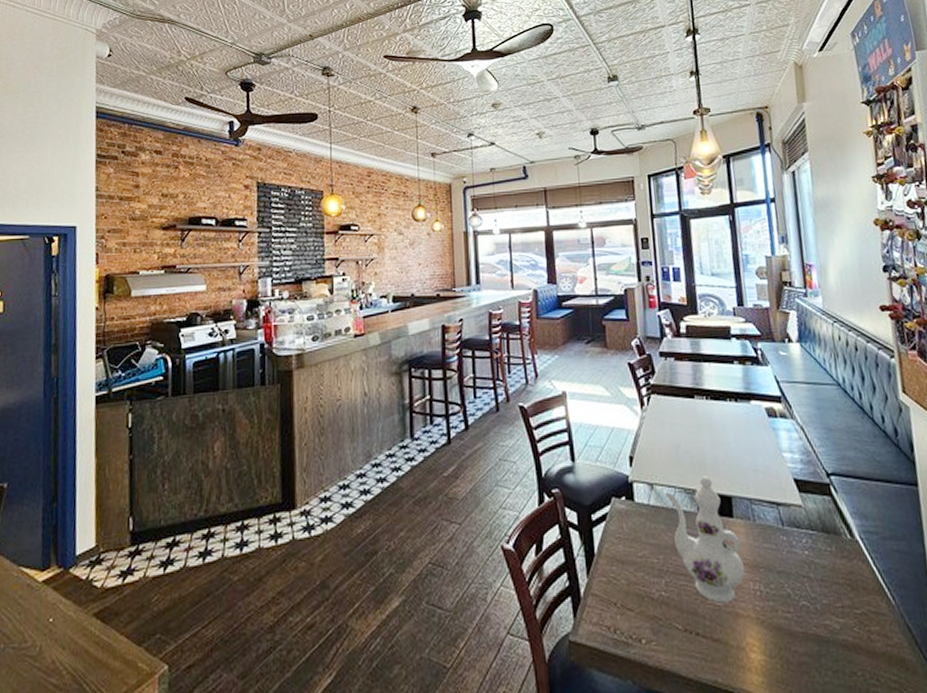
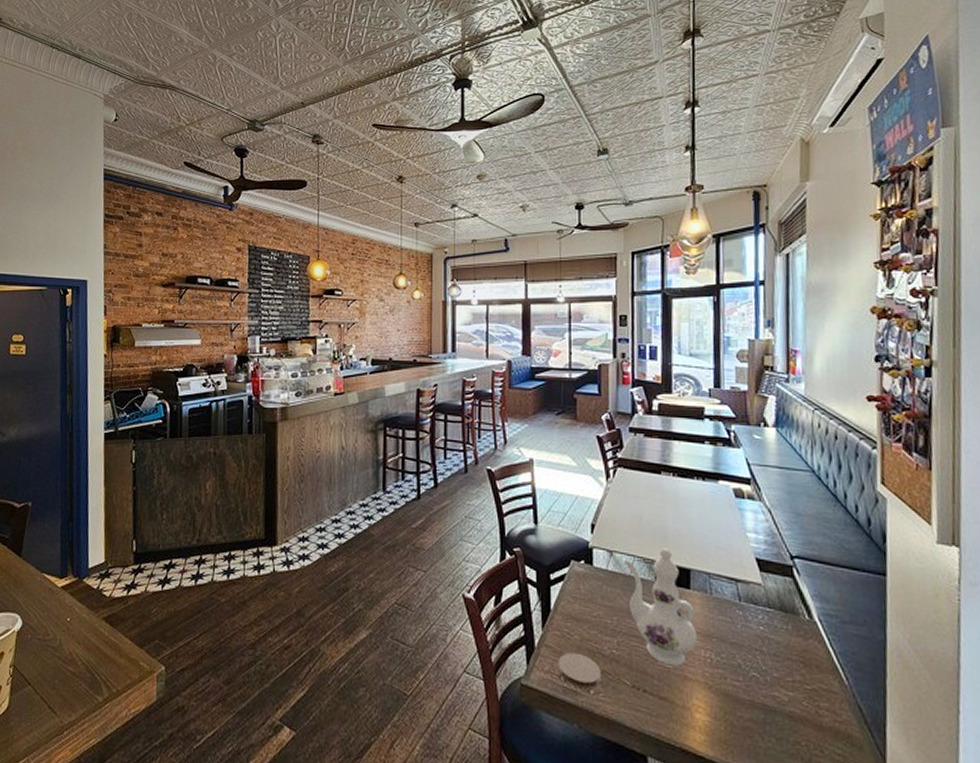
coaster: none [606,599,652,638] -> present [558,652,601,688]

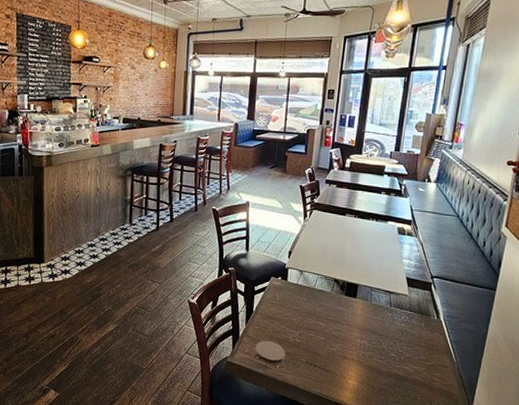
ewer: present [622,548,698,666] -> none [309,269,358,350]

